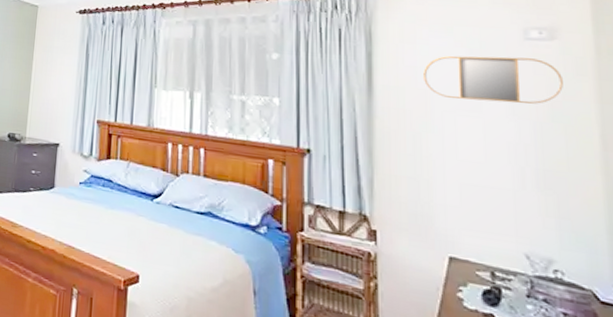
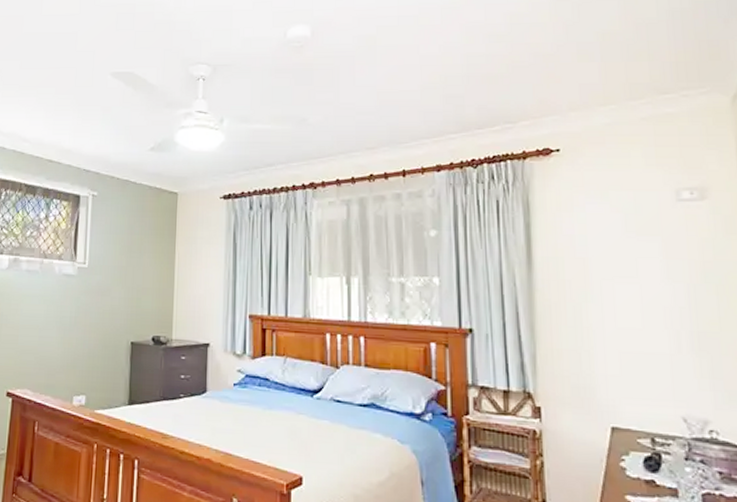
home mirror: present [423,55,563,104] -> none [581,219,714,267]

